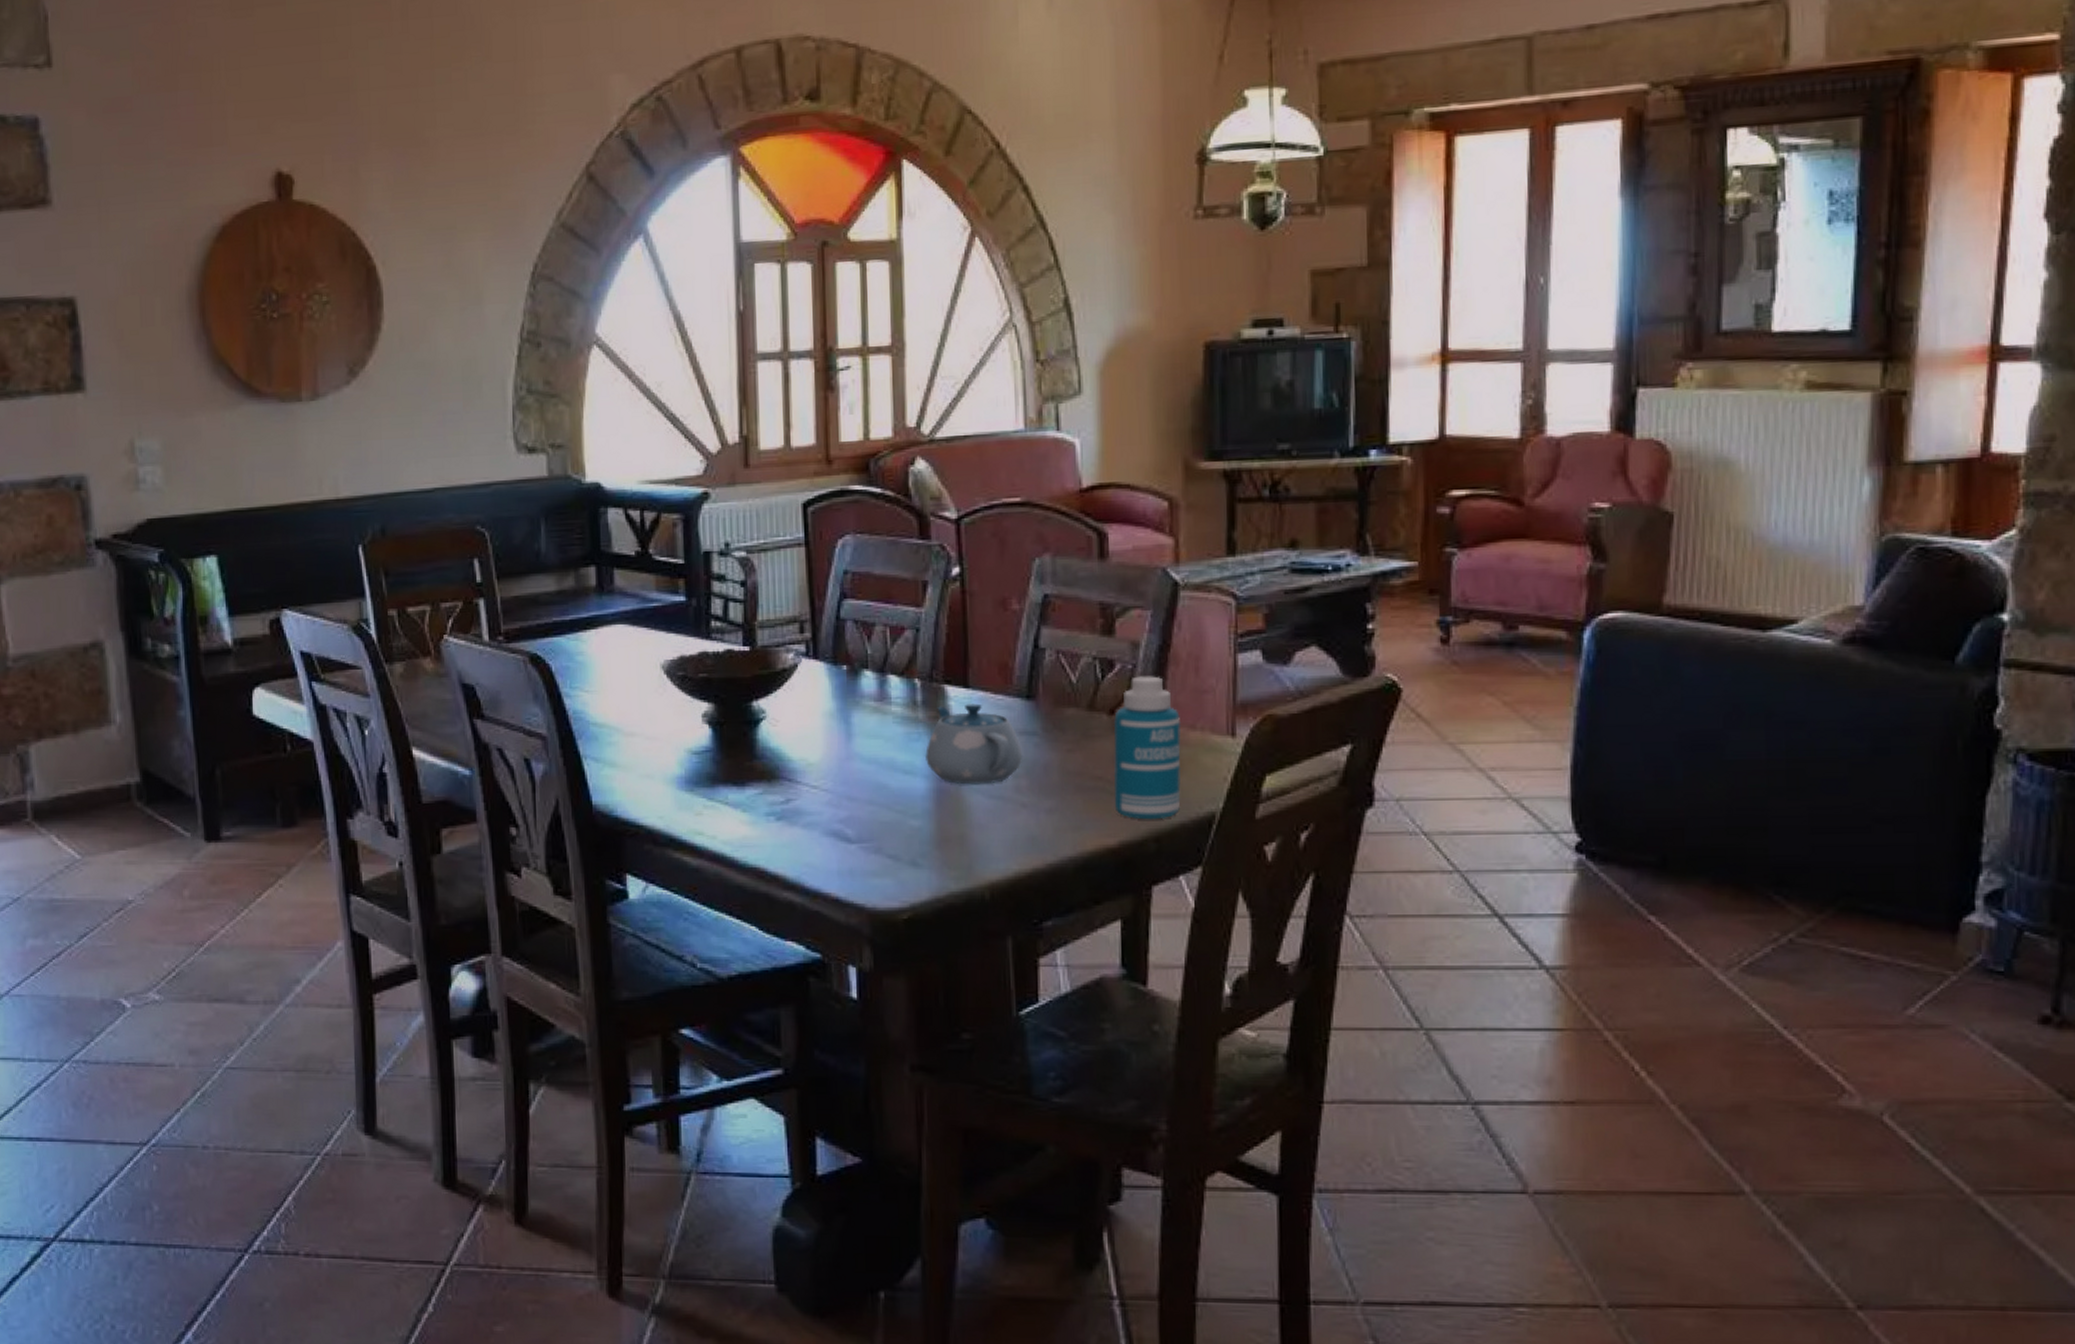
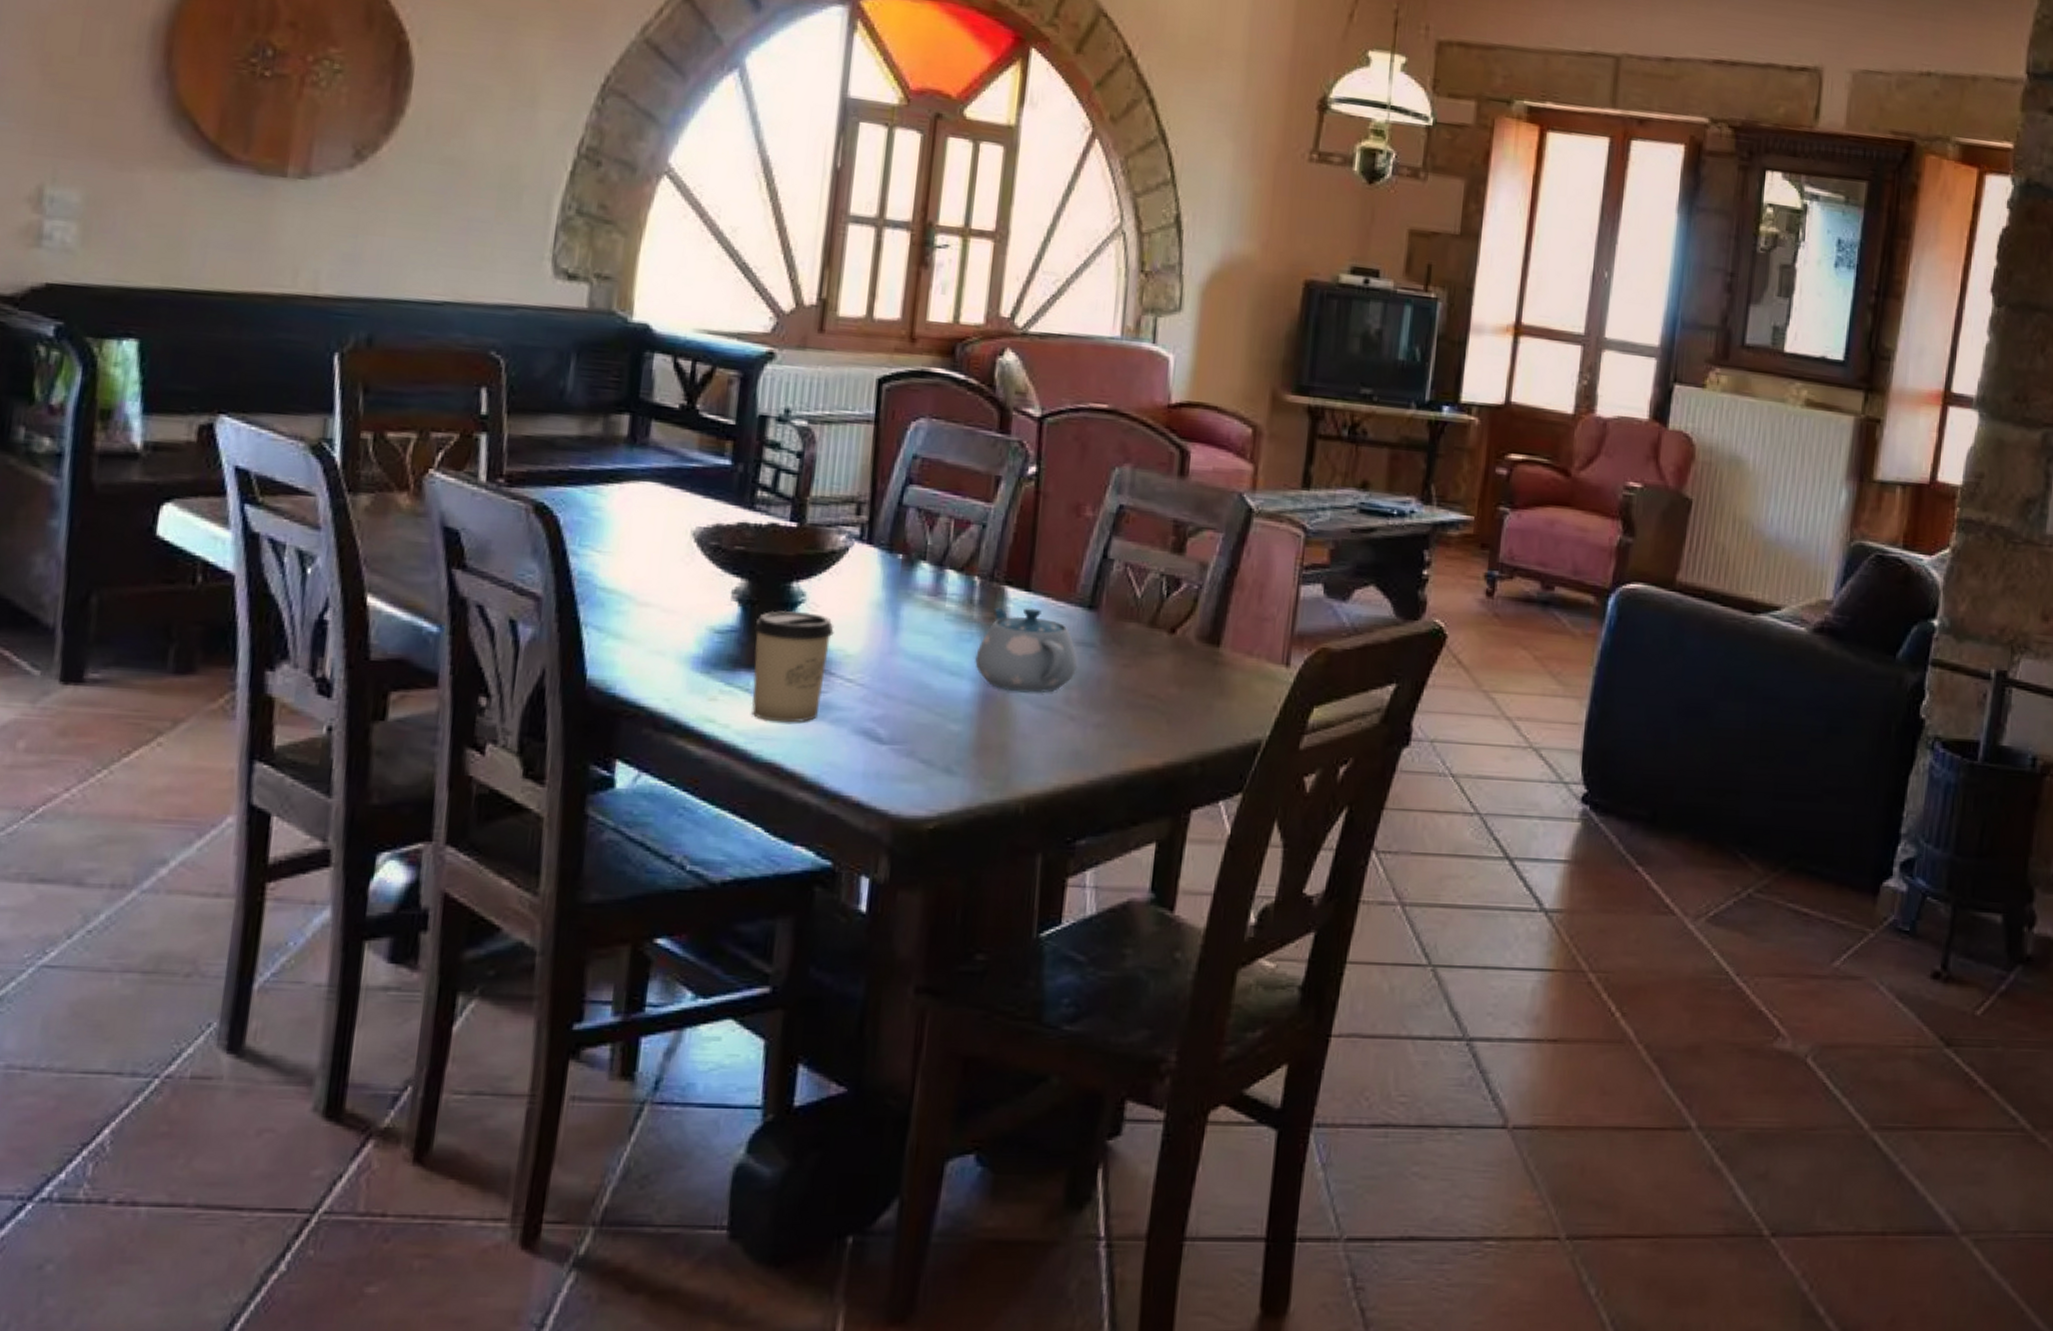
cup: none [725,728,795,830] -> present [752,610,835,723]
bottle: present [1113,676,1182,820] -> none [1163,597,1240,743]

